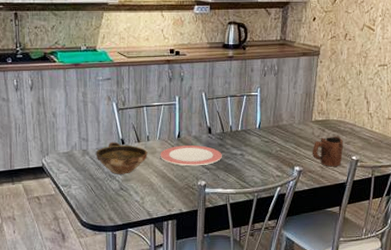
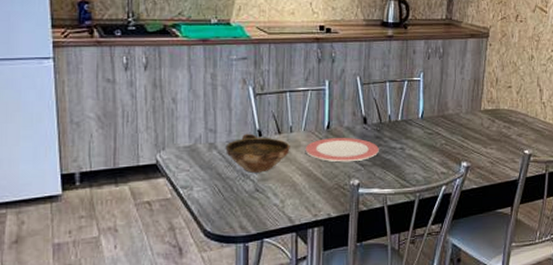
mug: present [312,136,344,167] -> none [480,128,515,162]

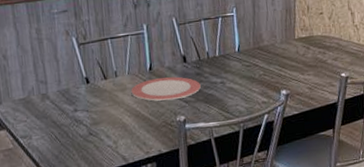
bowl: present [225,133,290,173] -> none [57,81,117,118]

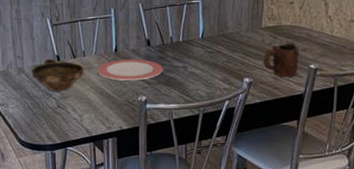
bowl: none [57,81,117,118] -> present [31,58,84,92]
mug: none [298,53,331,87] -> present [263,43,300,77]

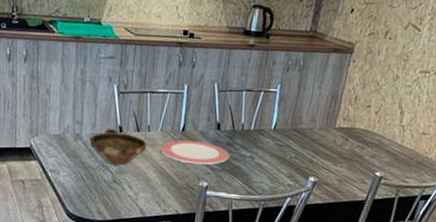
mug: present [263,43,300,77] -> none [330,147,368,182]

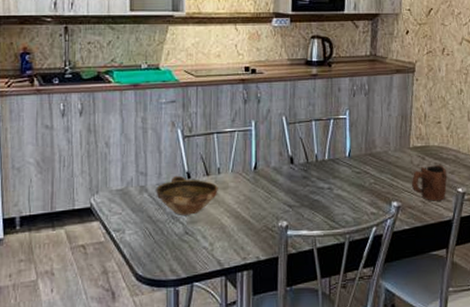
plate: present [160,140,229,165] -> none [233,178,307,204]
mug: none [330,147,368,182] -> present [411,165,448,201]

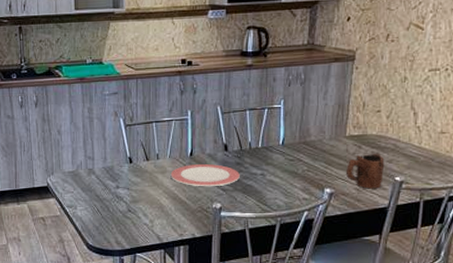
bowl: present [156,175,218,215] -> none [102,160,157,195]
plate: none [233,178,307,204] -> present [170,164,240,187]

